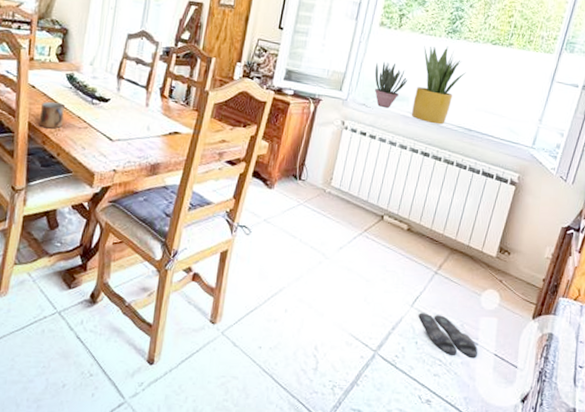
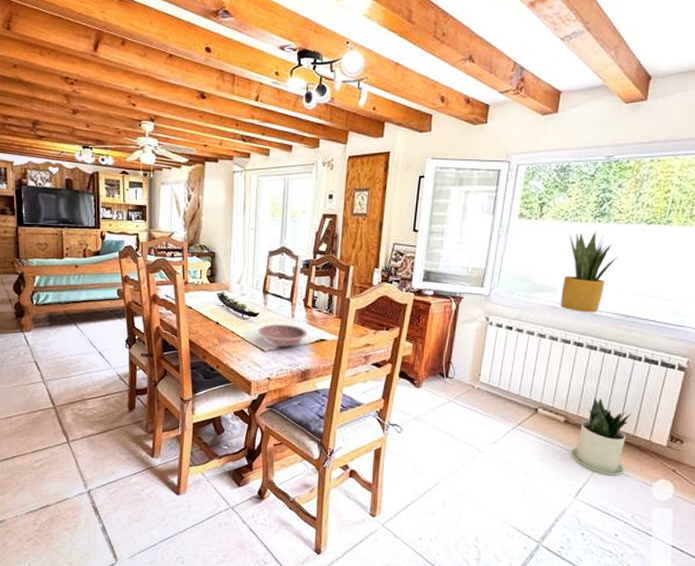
mug: present [38,101,65,129] -> none [198,319,219,344]
bowl: none [107,112,162,138] -> present [258,324,308,347]
potted plant: present [375,61,408,109] -> none [518,253,554,301]
planter: none [411,207,468,285] -> present [570,398,632,476]
slippers: present [418,313,478,358] -> none [583,504,652,549]

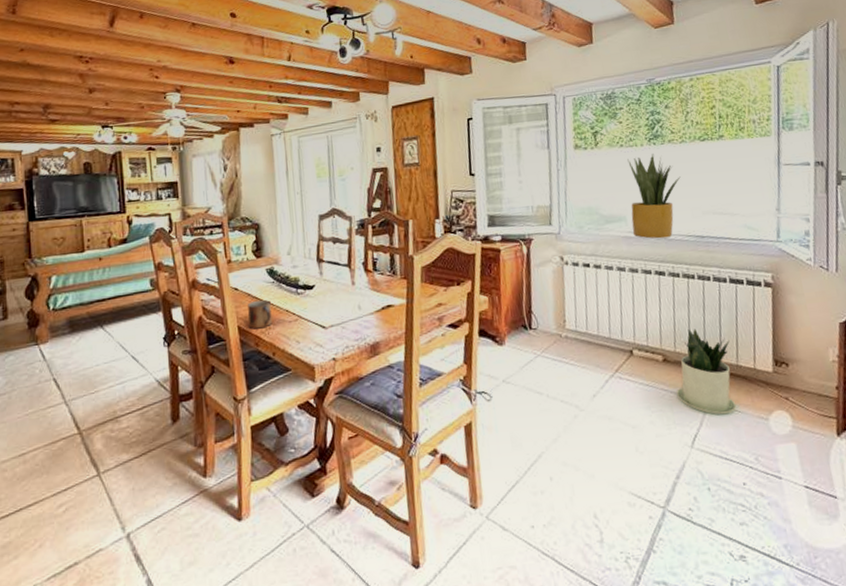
mug: none [198,319,219,344] -> present [247,299,272,330]
bowl: present [258,324,308,347] -> none [315,293,372,321]

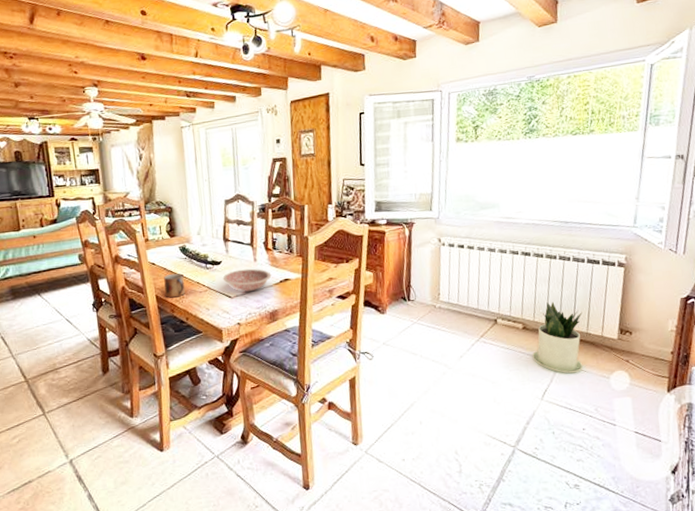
bowl: none [315,293,372,321] -> present [222,268,272,292]
planter: present [627,153,681,239] -> none [504,146,551,224]

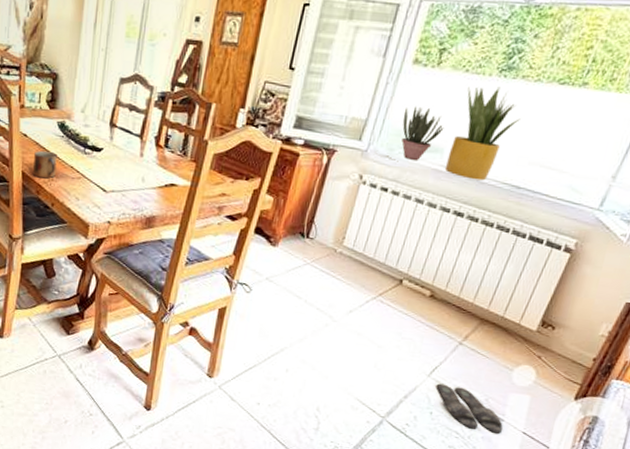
bowl: present [222,268,272,292] -> none [100,162,157,189]
potted plant: none [460,174,495,219] -> present [402,106,444,161]
planter: none [504,146,551,224] -> present [444,87,520,181]
planter: present [532,302,583,374] -> none [431,274,505,357]
slippers: none [550,403,617,440] -> present [436,383,503,434]

